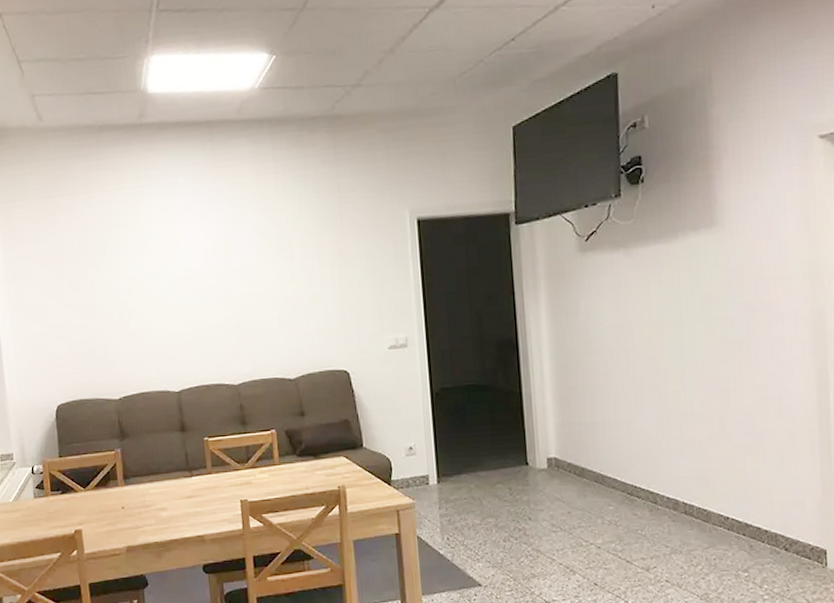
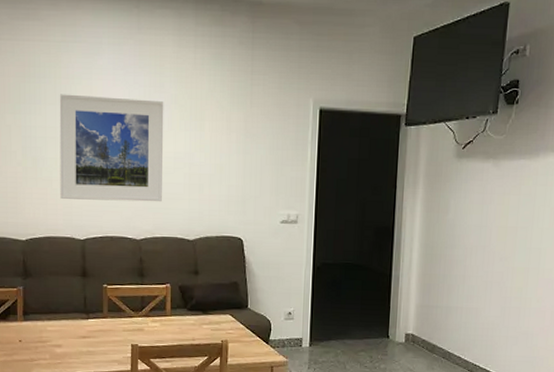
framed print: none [139,234,257,351] -> present [59,94,164,202]

